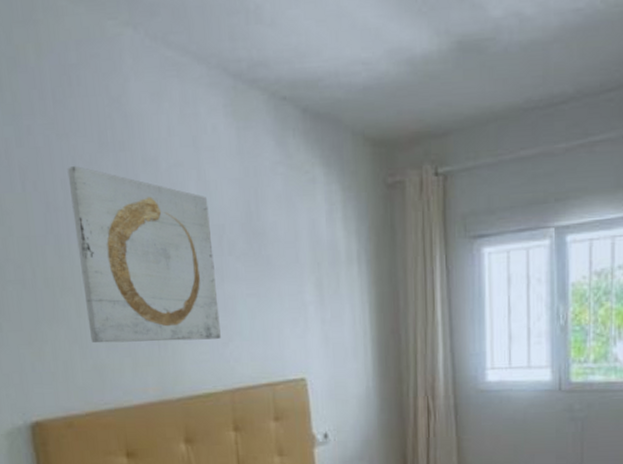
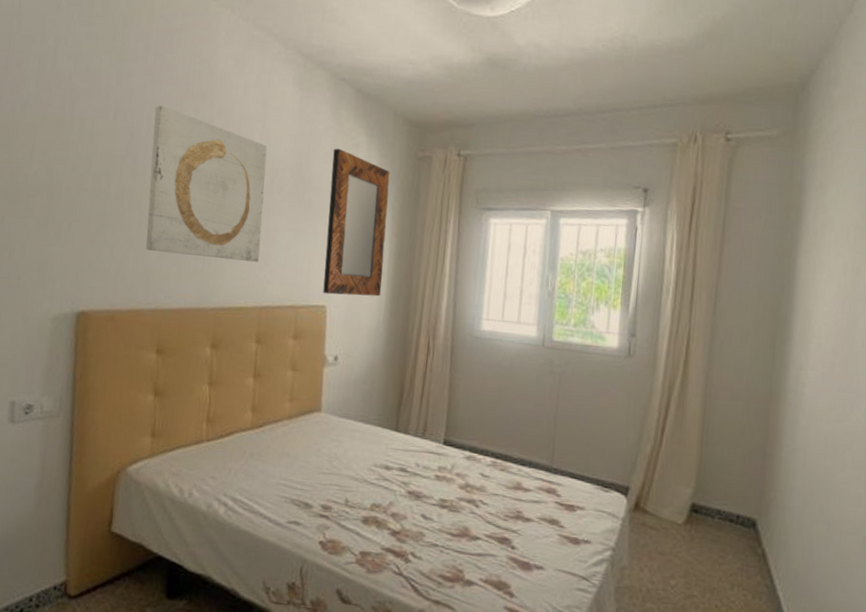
home mirror: none [285,187,366,365] -> present [323,148,390,297]

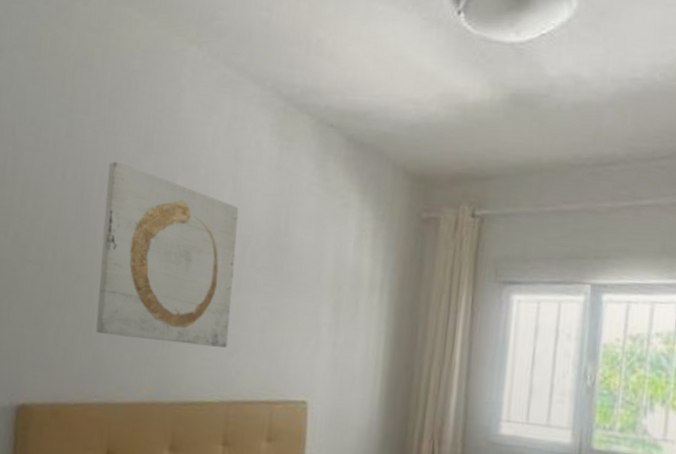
home mirror: present [323,148,390,297] -> none [303,209,388,391]

